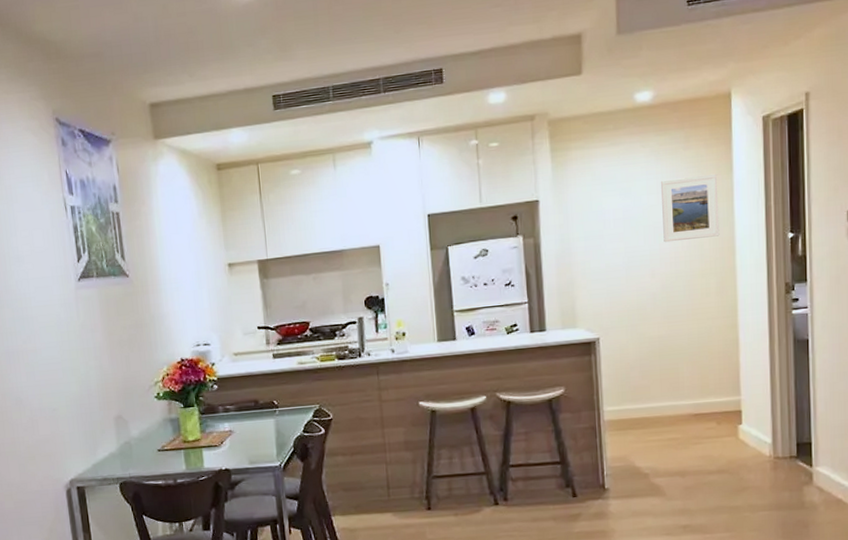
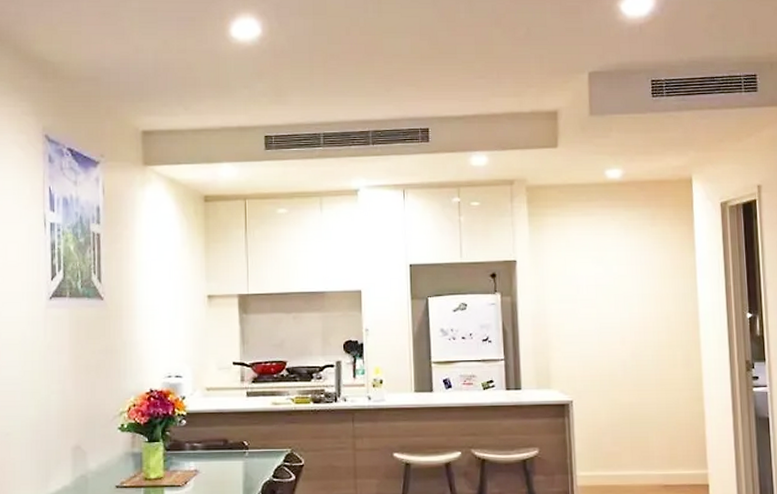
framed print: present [661,173,720,243] -> none [630,251,685,312]

